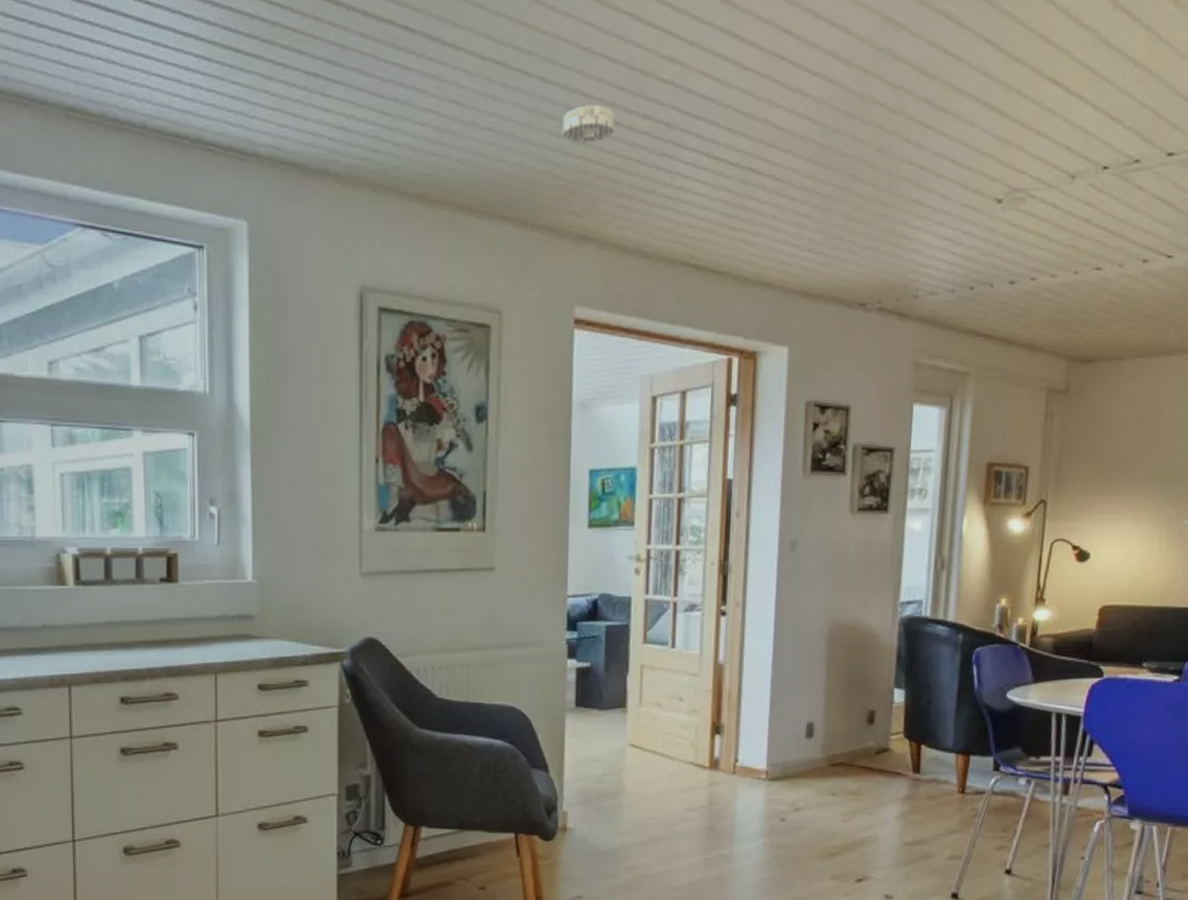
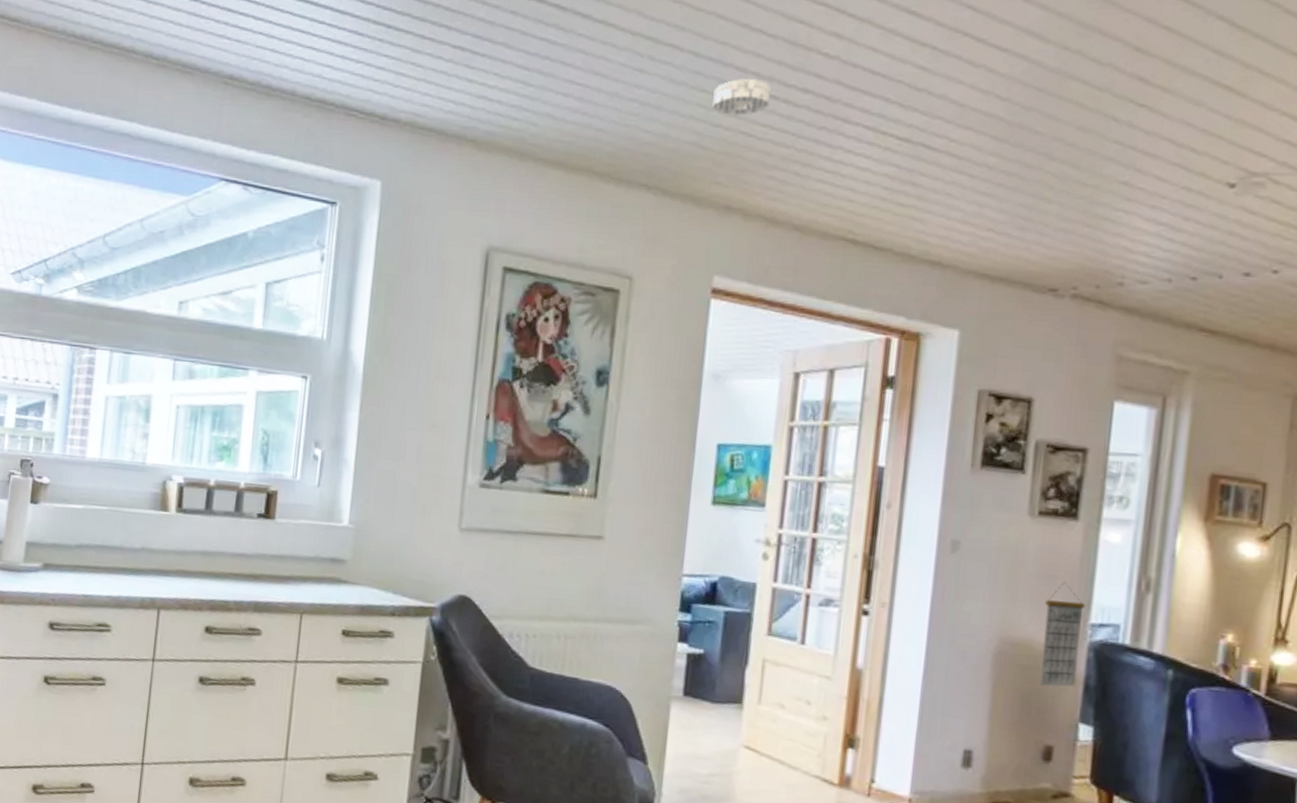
calendar: none [863,568,896,660] -> present [1040,582,1086,687]

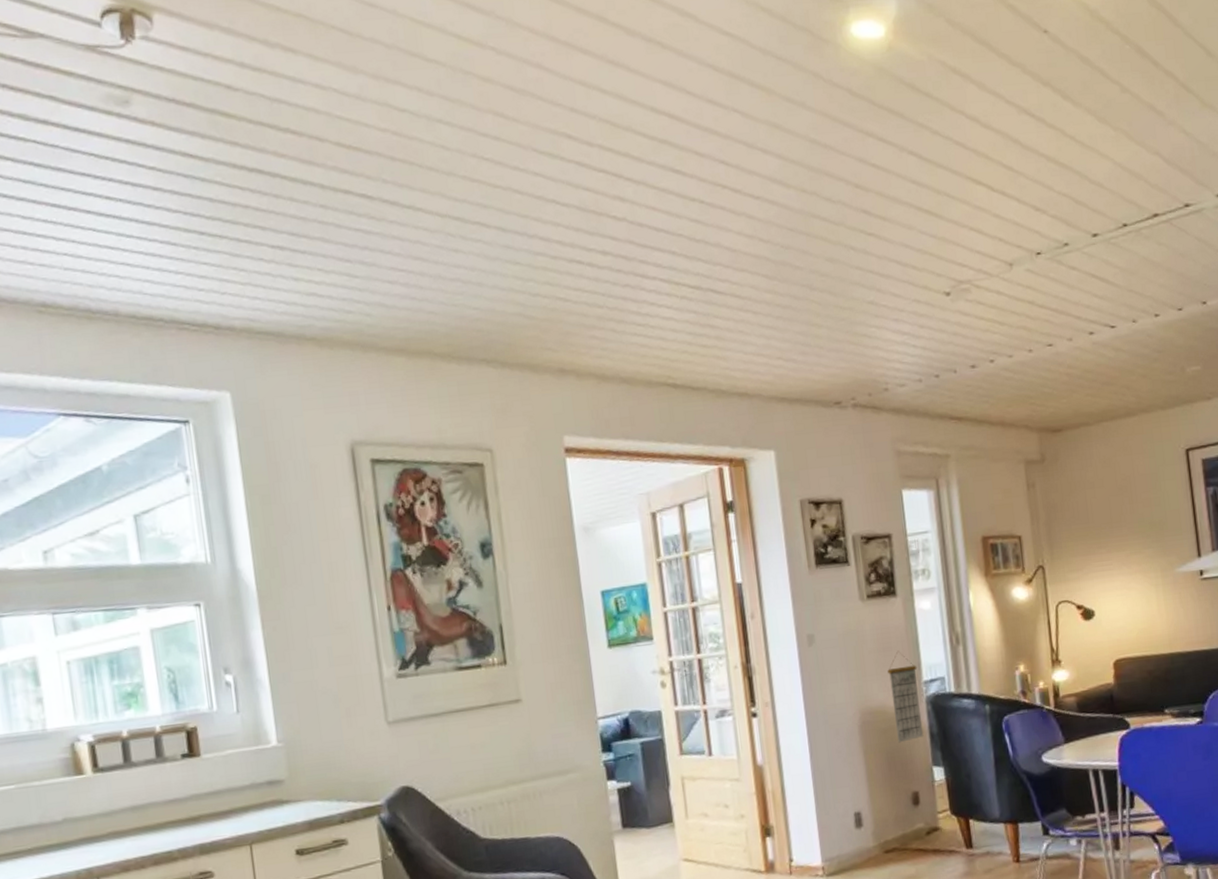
smoke detector: present [712,78,771,117] -> none [526,246,577,284]

